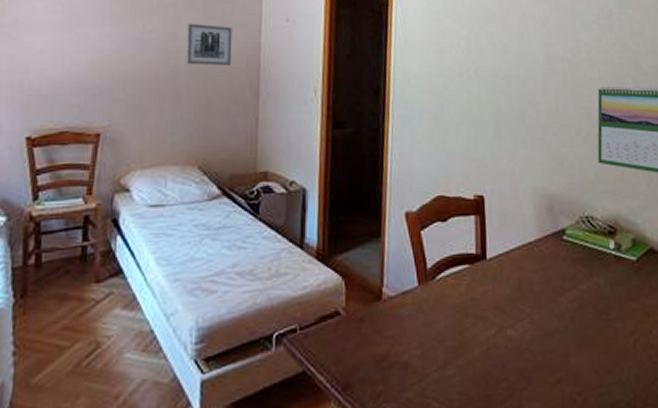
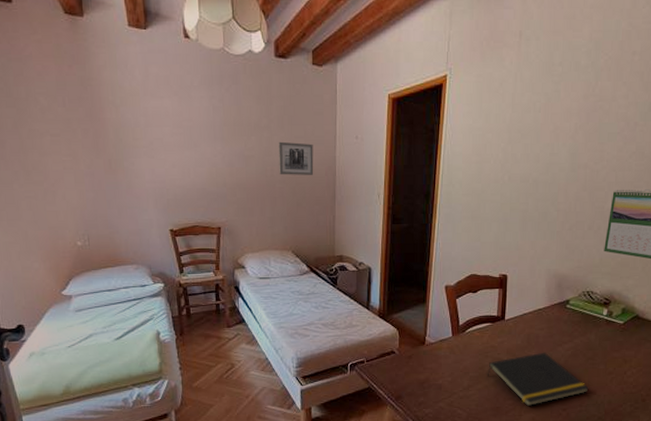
notepad: none [469,305,607,391] -> present [487,352,589,407]

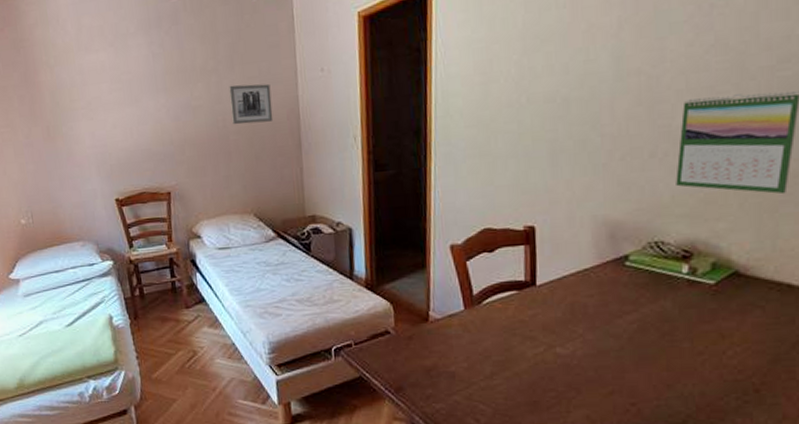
notepad: present [487,352,589,407] -> none [516,326,668,400]

